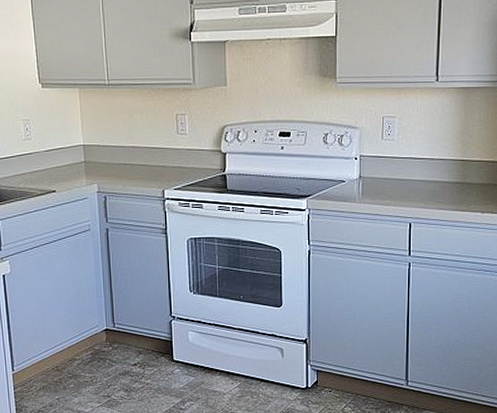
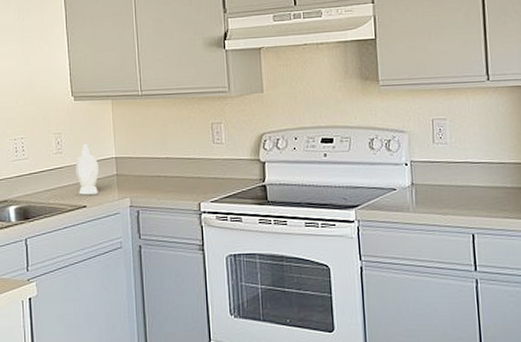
soap bottle: none [44,131,67,180] -> present [76,144,99,195]

